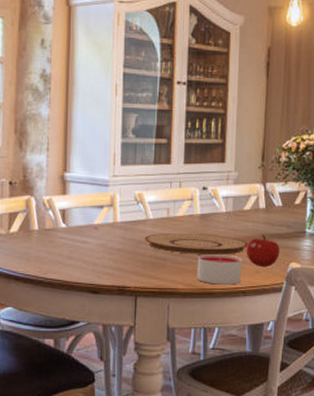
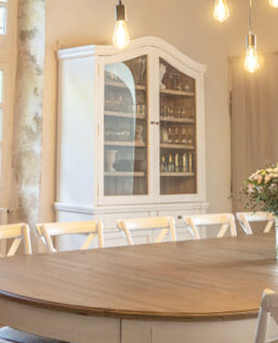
plate: present [144,232,249,255] -> none [127,258,223,280]
candle: present [197,254,242,285] -> none [176,279,218,310]
fruit: present [246,235,280,268] -> none [221,261,253,293]

